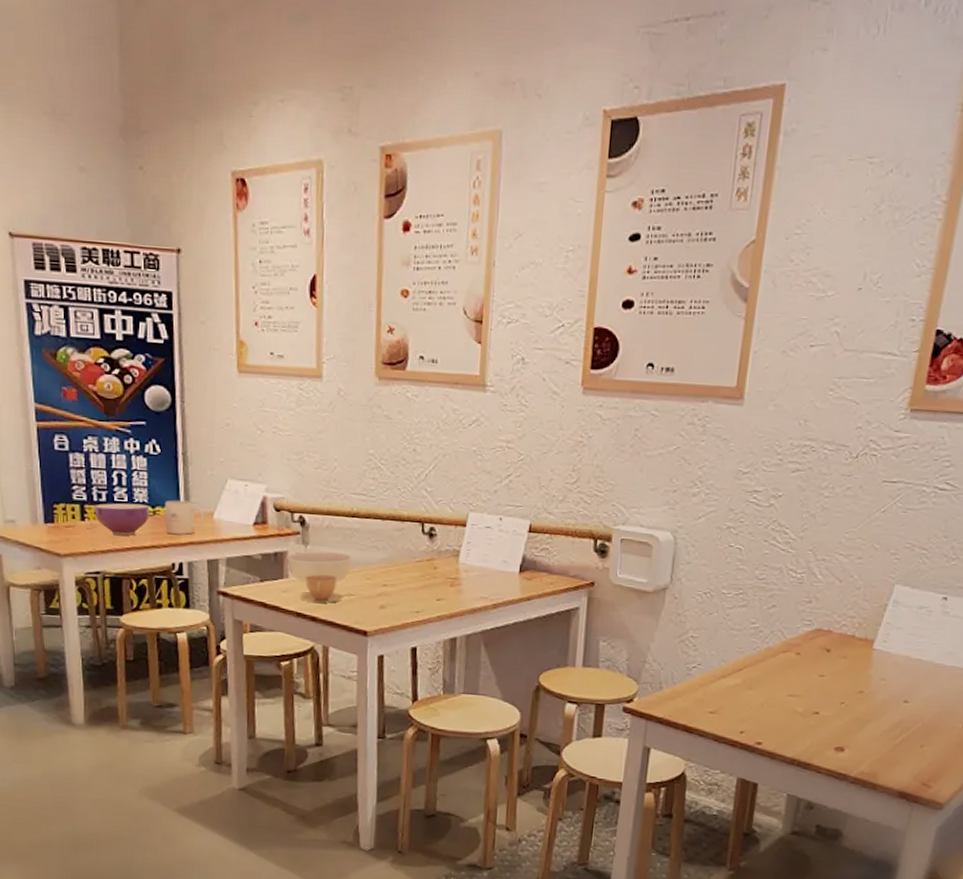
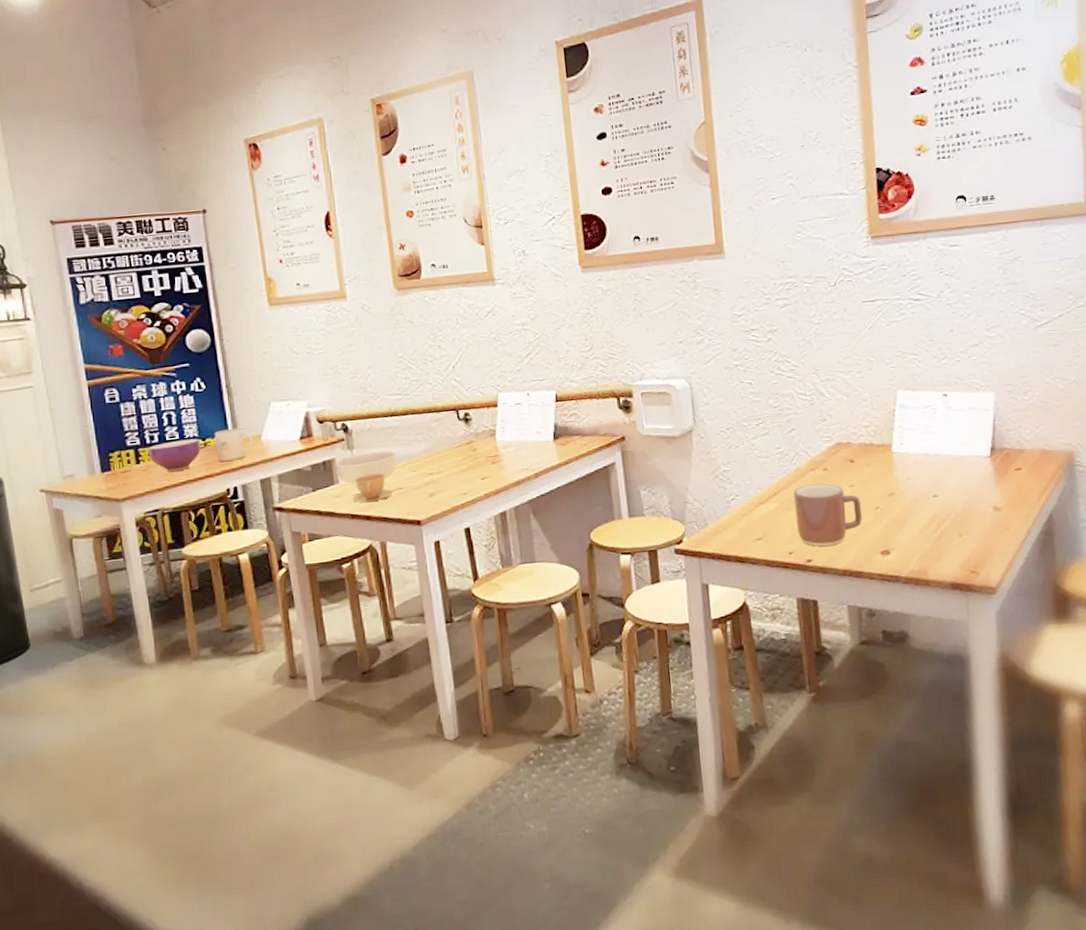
mug: none [754,666,827,733] -> present [793,483,862,547]

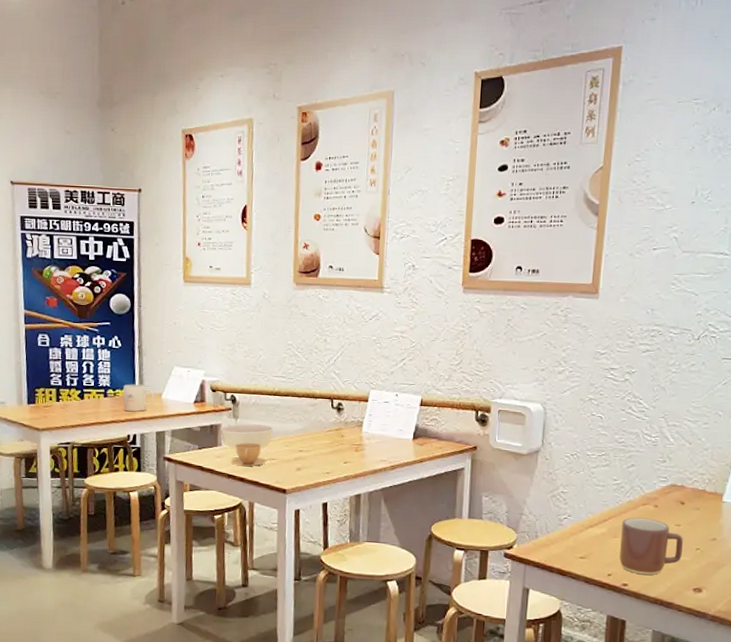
bowl: present [148,438,201,473] -> none [67,387,111,414]

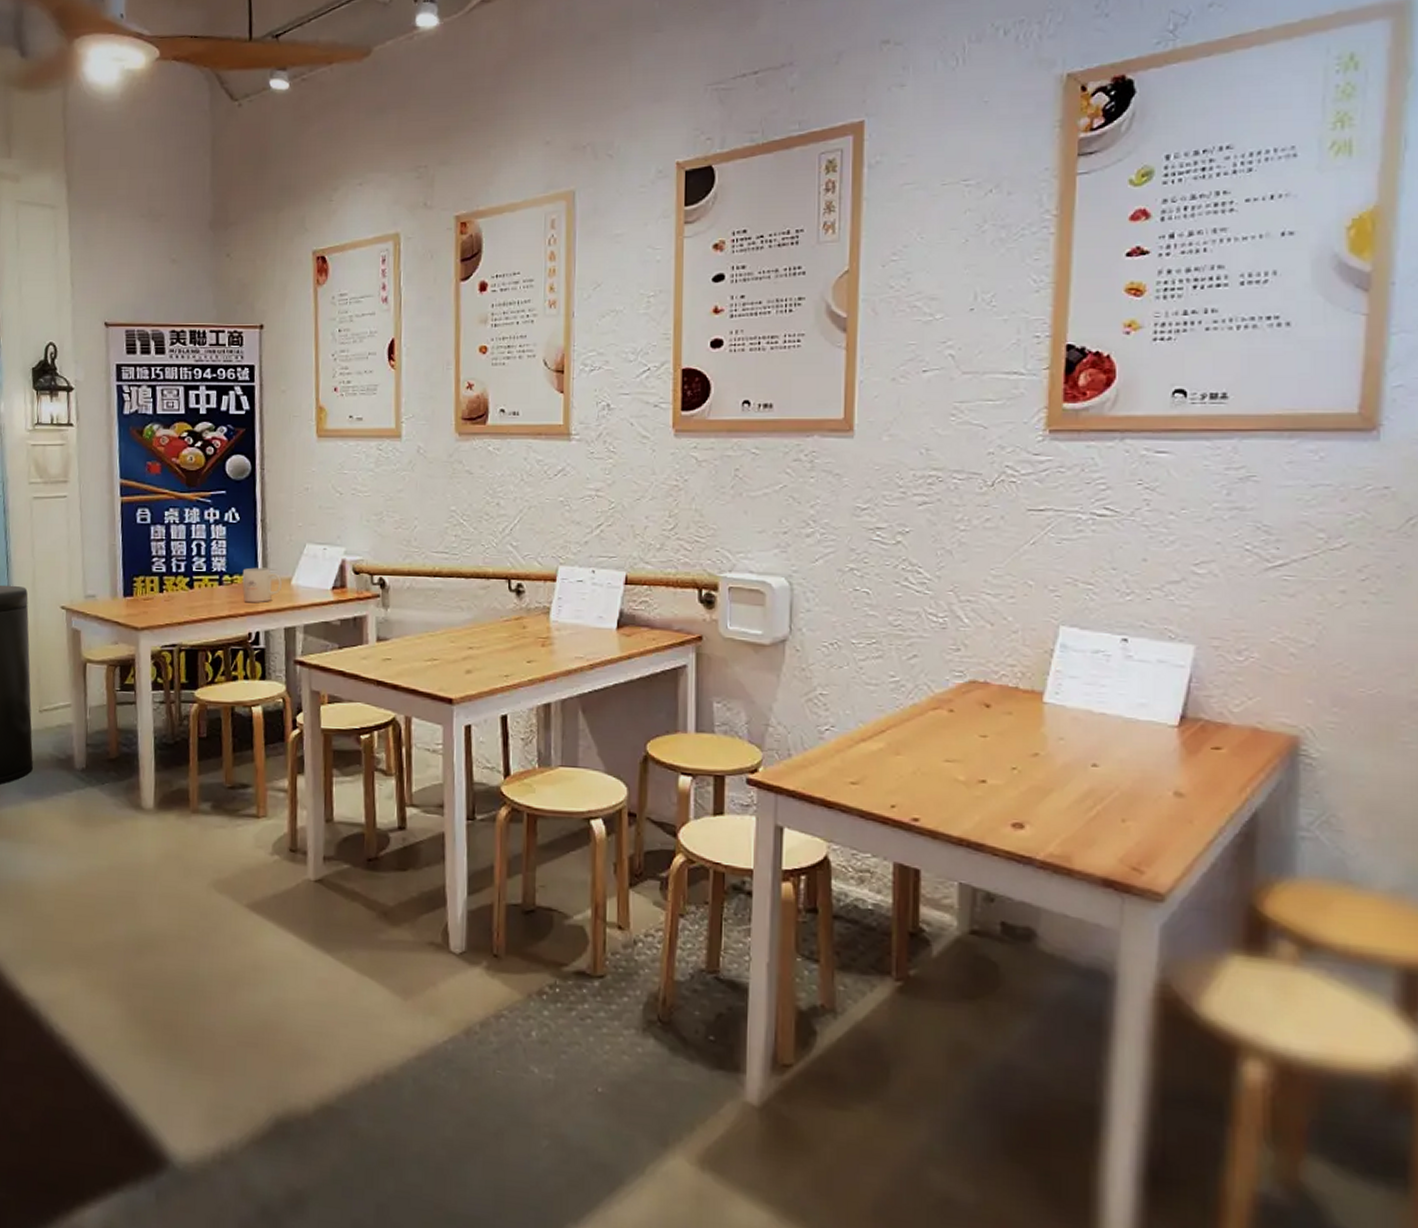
bowl: present [220,423,274,452] -> none [366,614,435,651]
teacup: present [232,442,267,466] -> none [381,638,428,669]
mug: present [619,517,683,575] -> none [906,726,992,806]

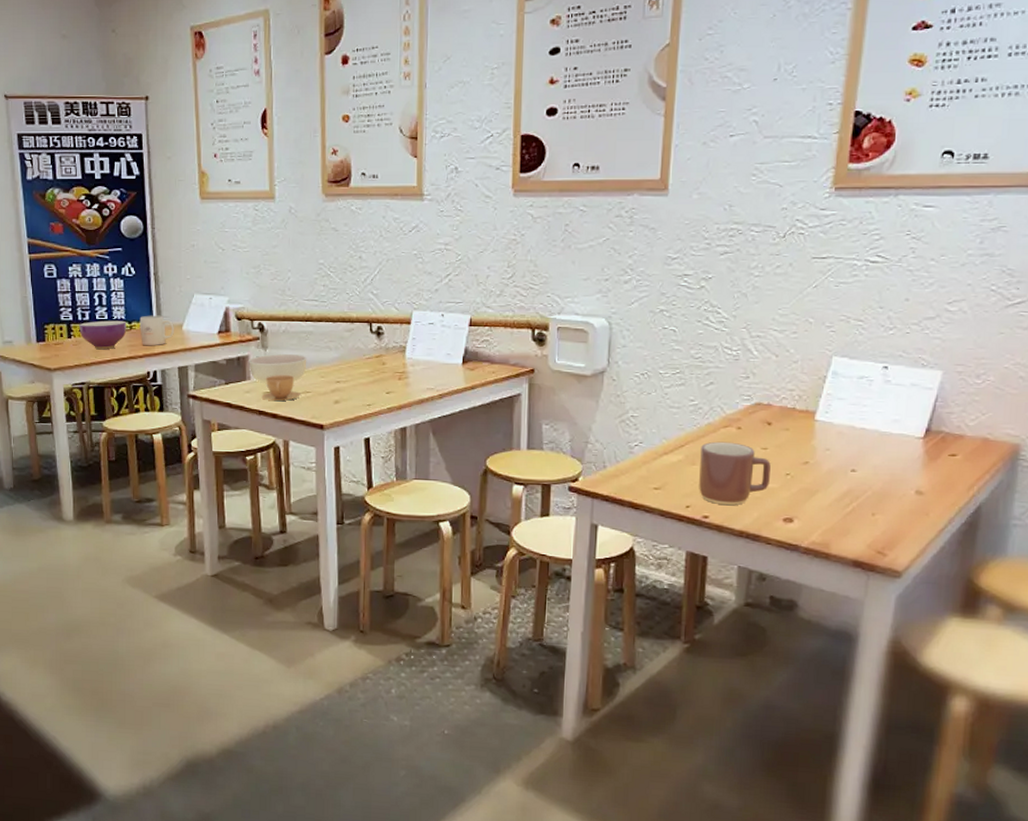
bowl: none [173,572,228,607] -> present [79,320,127,350]
bowl: none [366,614,435,651] -> present [249,354,307,386]
teacup: none [381,638,428,669] -> present [262,375,302,401]
mug: none [906,726,992,806] -> present [699,441,771,506]

